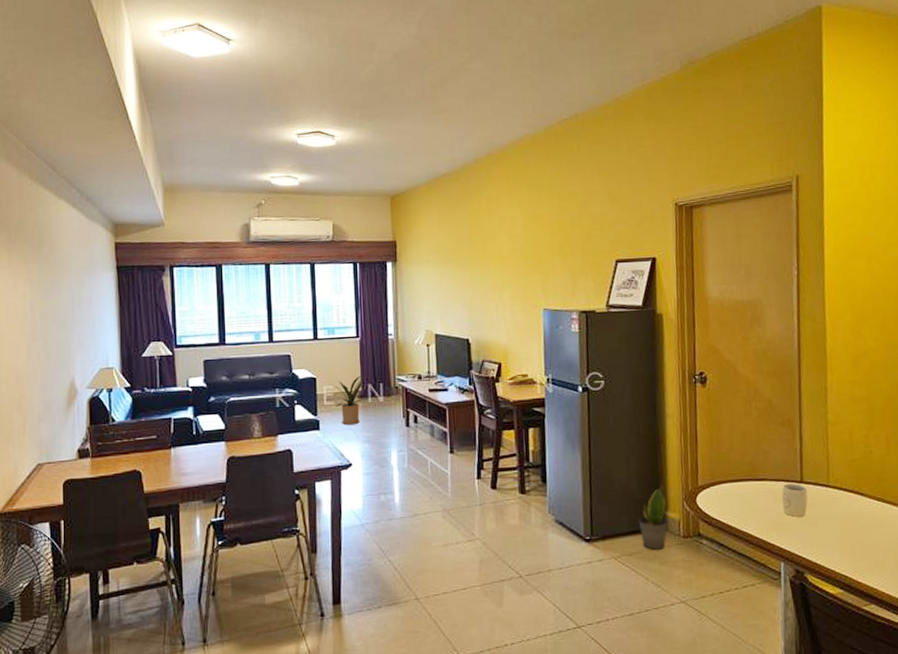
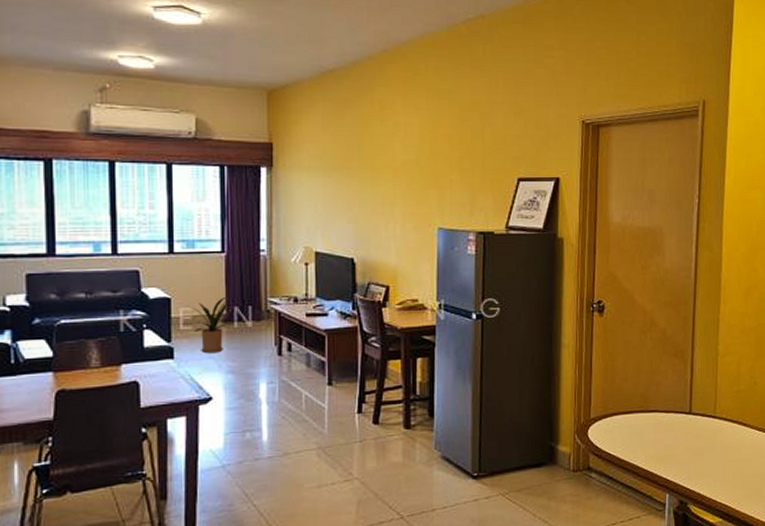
potted plant: present [638,485,668,551] -> none [528,418,559,486]
mug: present [782,483,808,517] -> none [671,415,695,448]

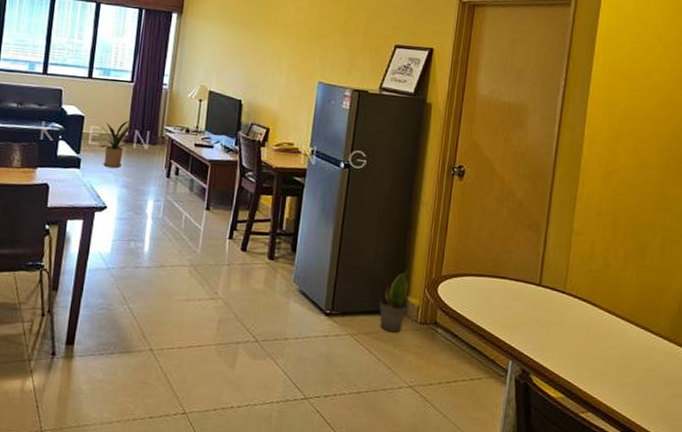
potted plant: none [528,418,559,486] -> present [379,270,409,334]

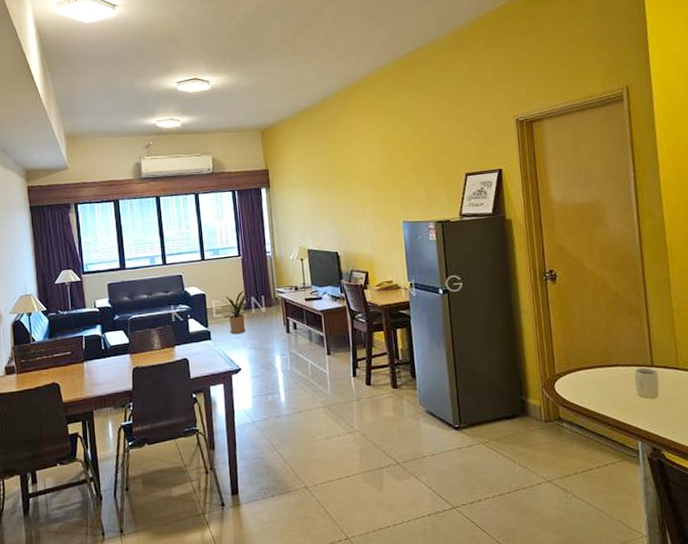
potted plant: present [379,270,409,334] -> none [502,375,530,435]
mug: none [519,285,544,319] -> present [634,367,660,399]

